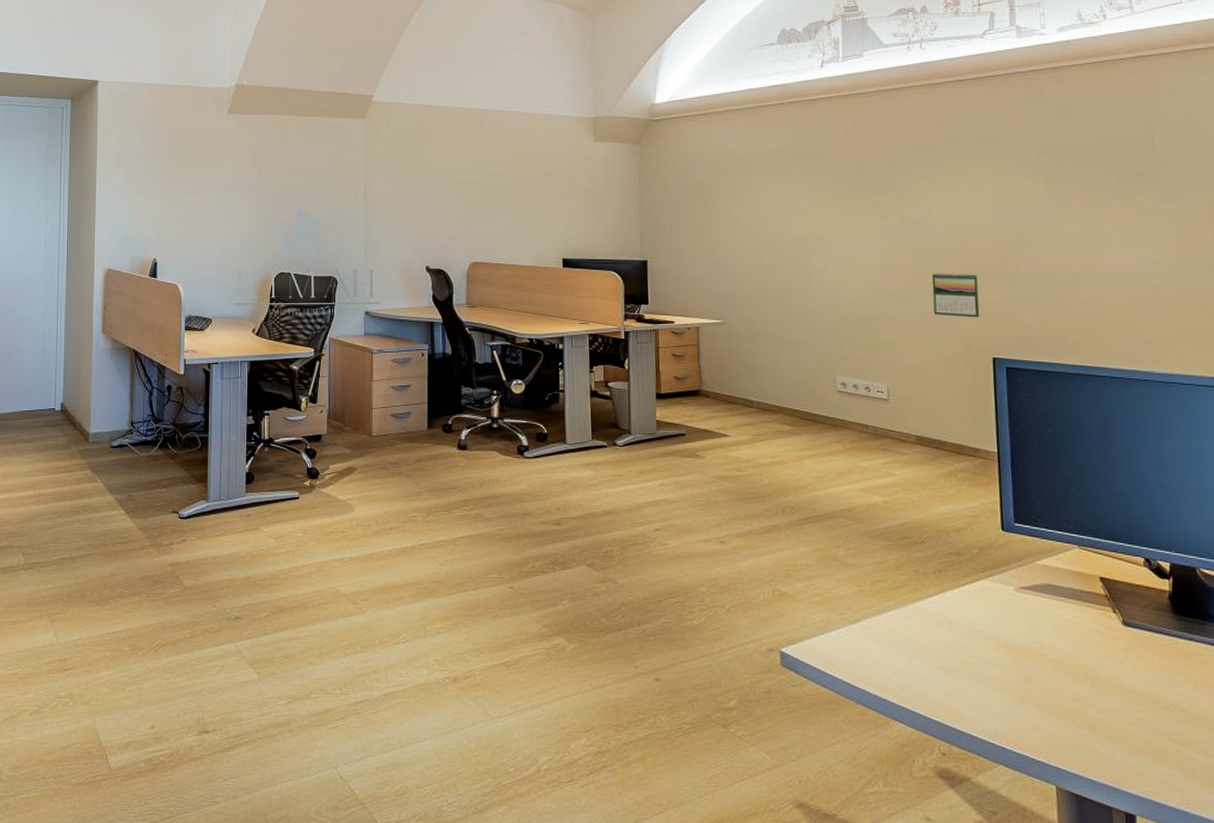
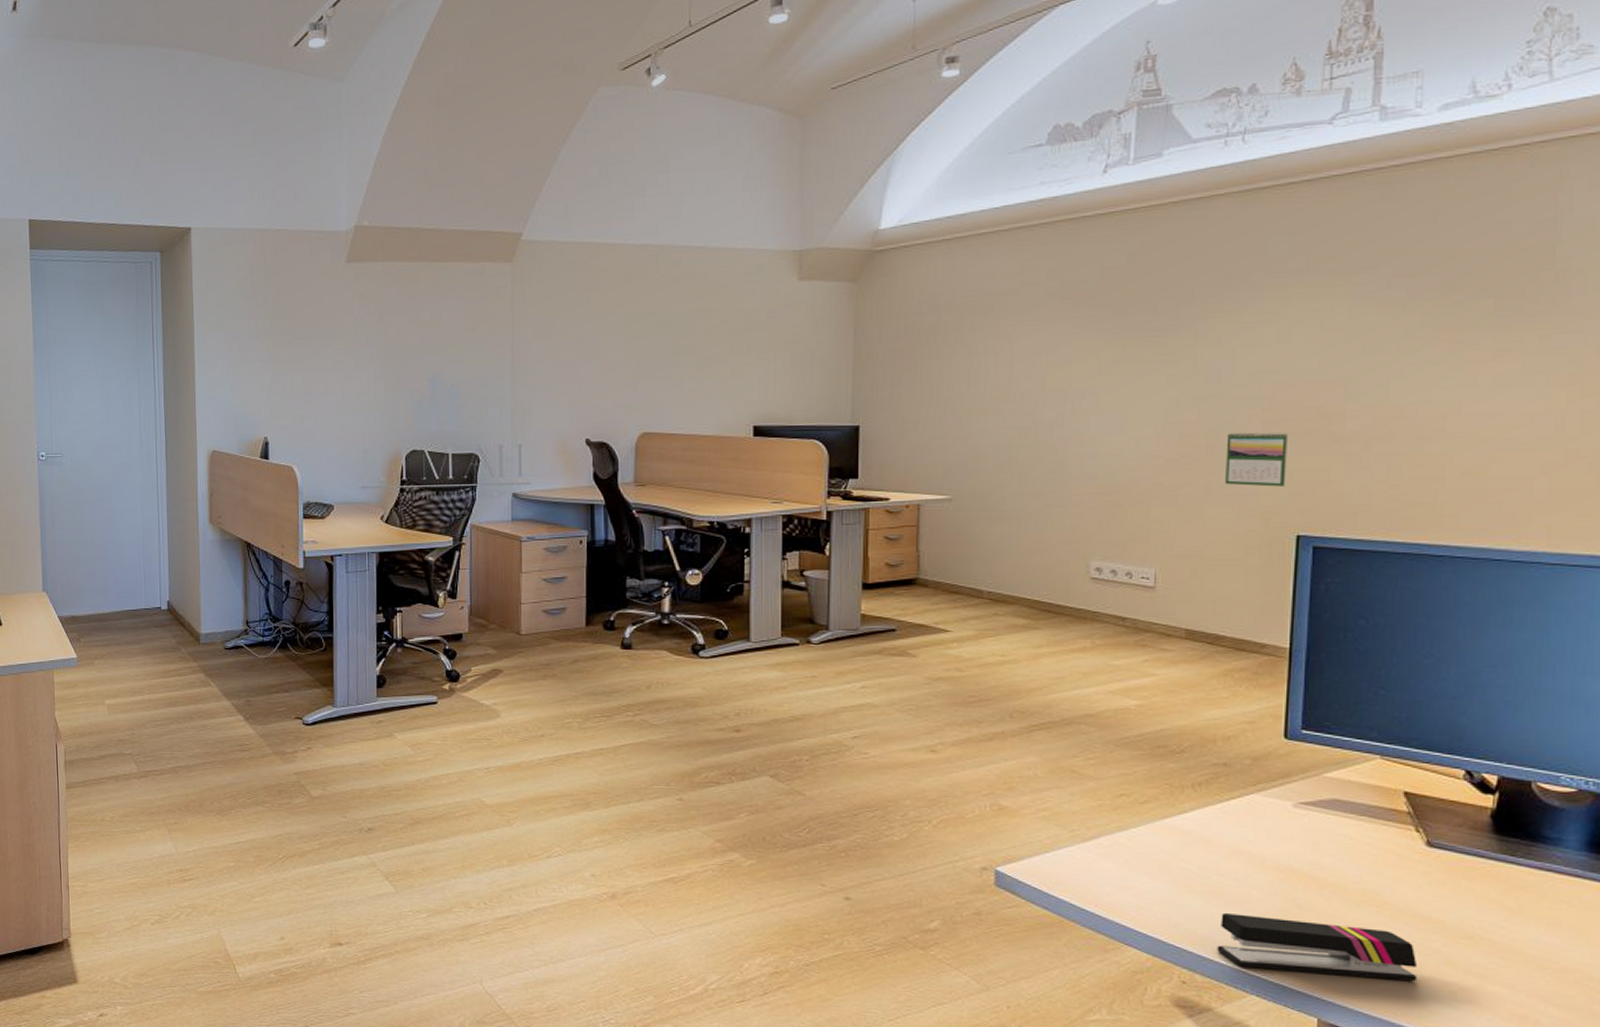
stapler: none [968,688,1131,748] -> present [1217,912,1418,981]

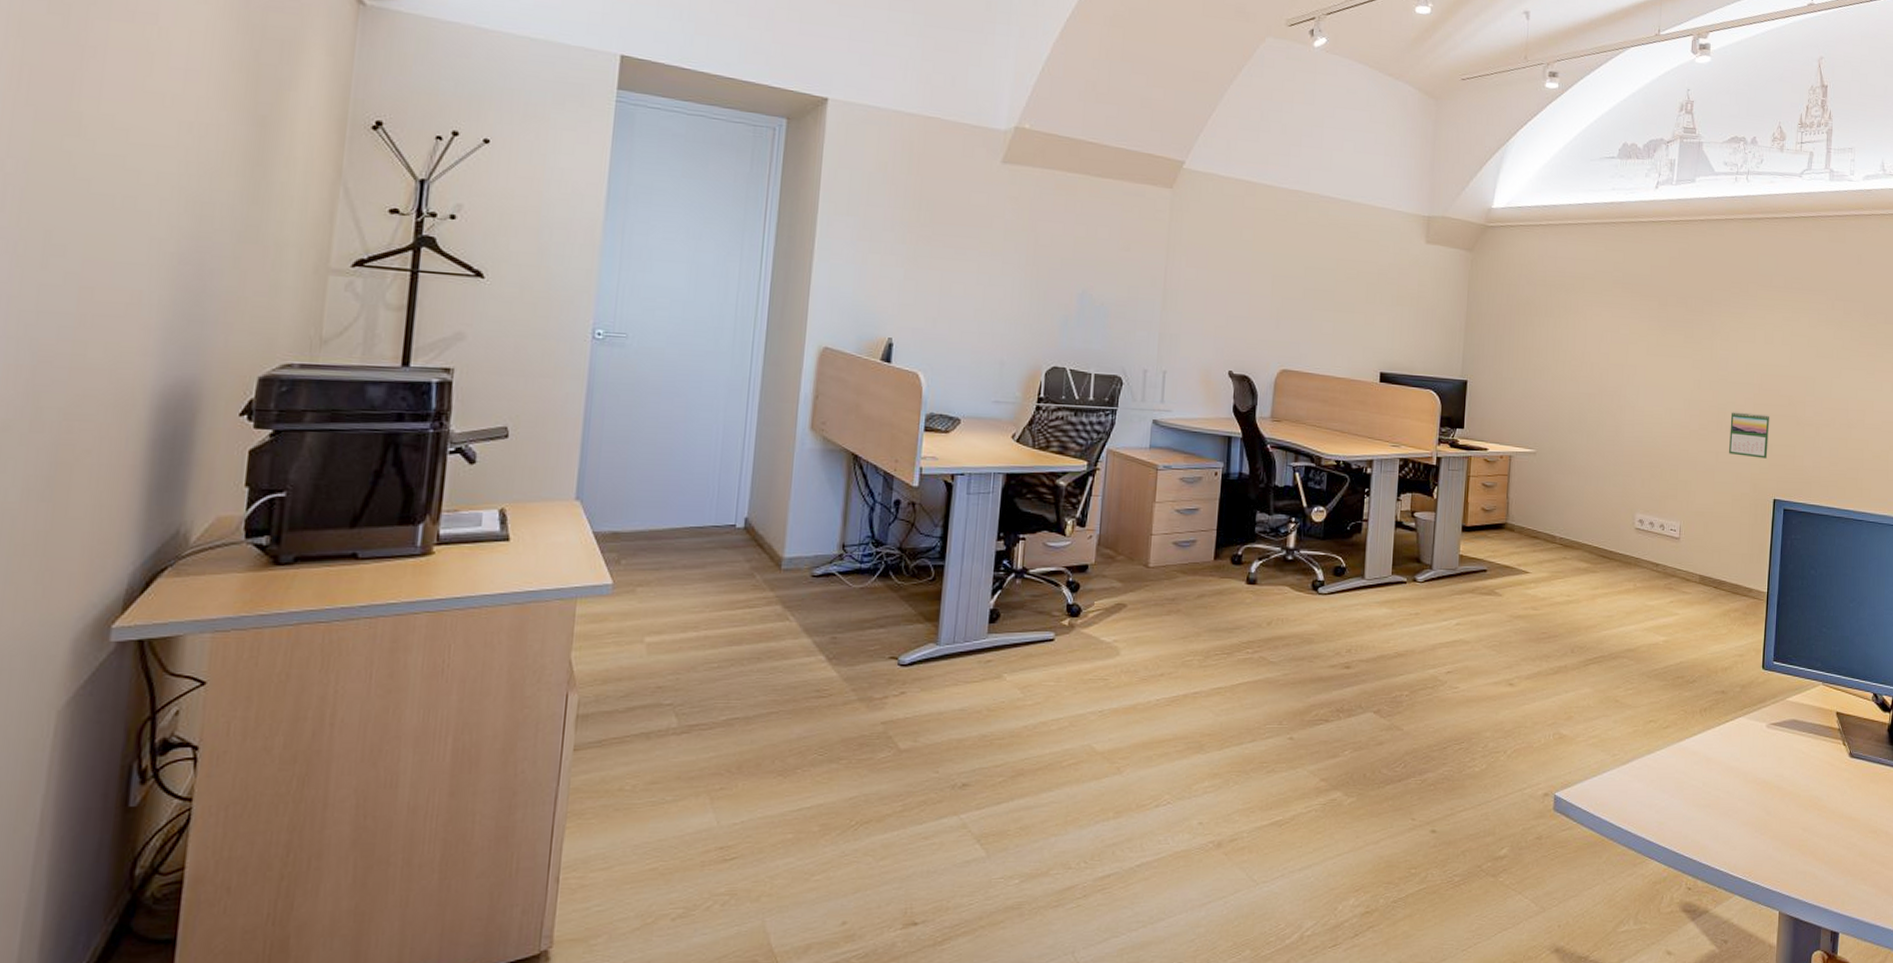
stapler: present [1217,912,1418,981] -> none [1713,822,1843,872]

